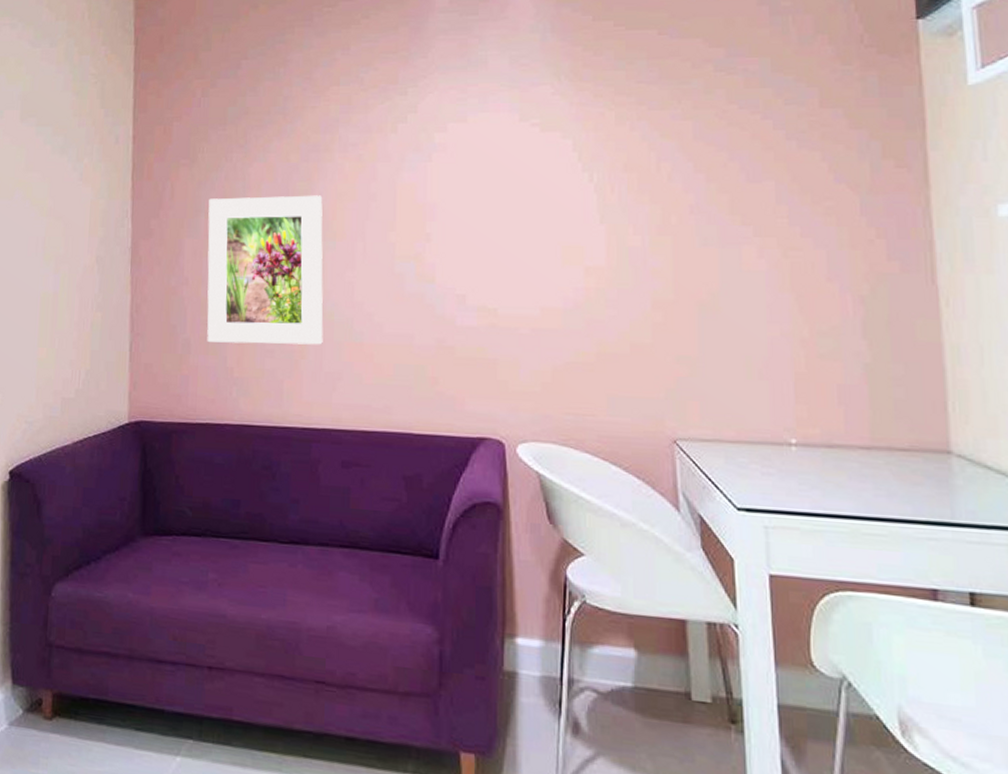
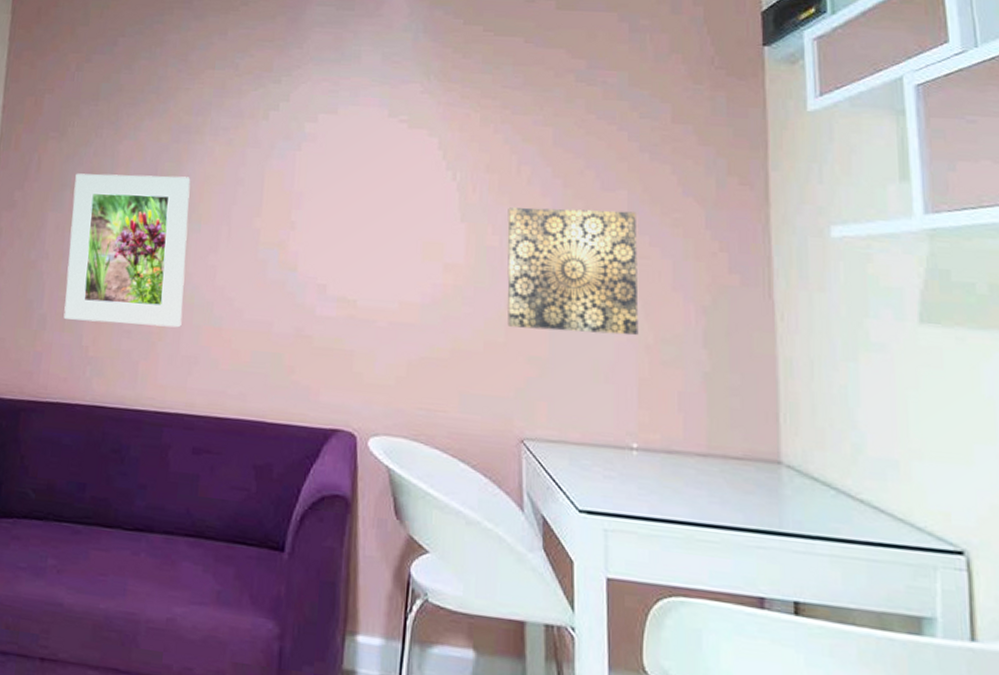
wall art: none [649,202,793,330] -> present [507,207,639,336]

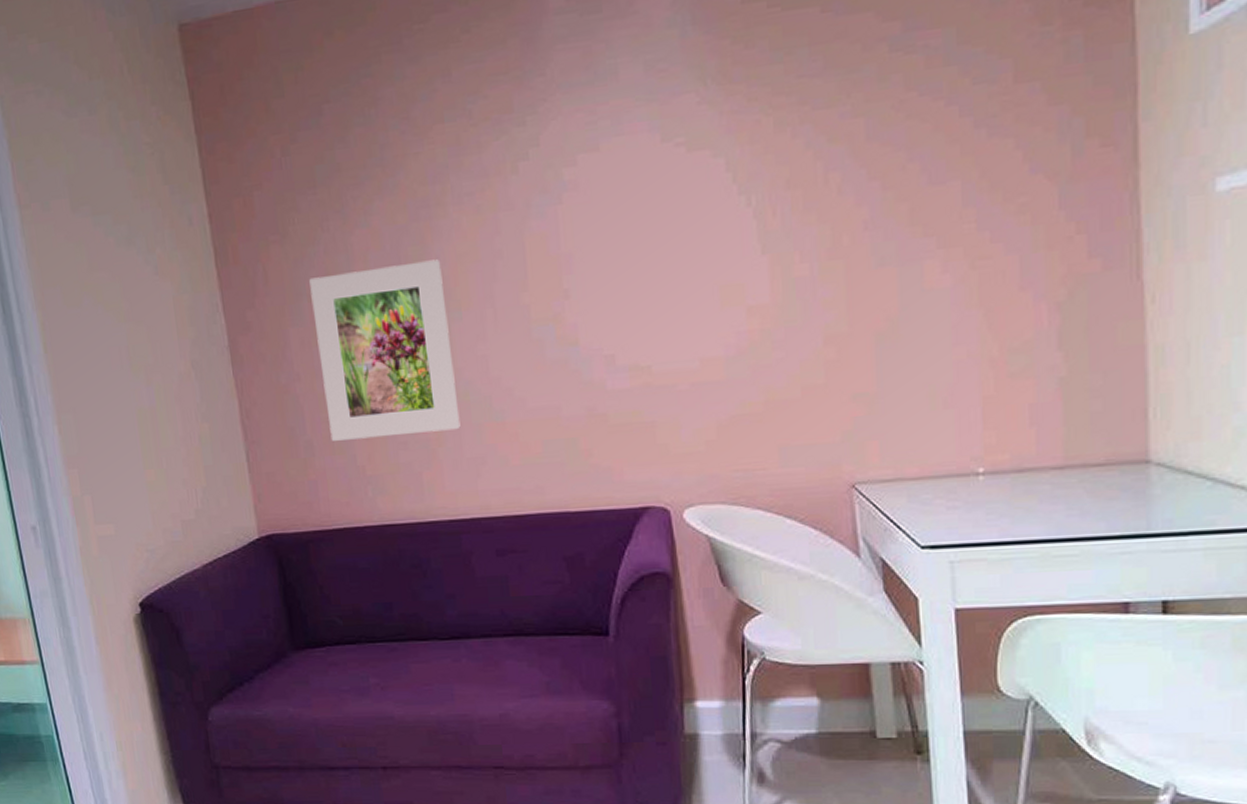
wall art: present [507,207,639,336] -> none [817,205,981,365]

